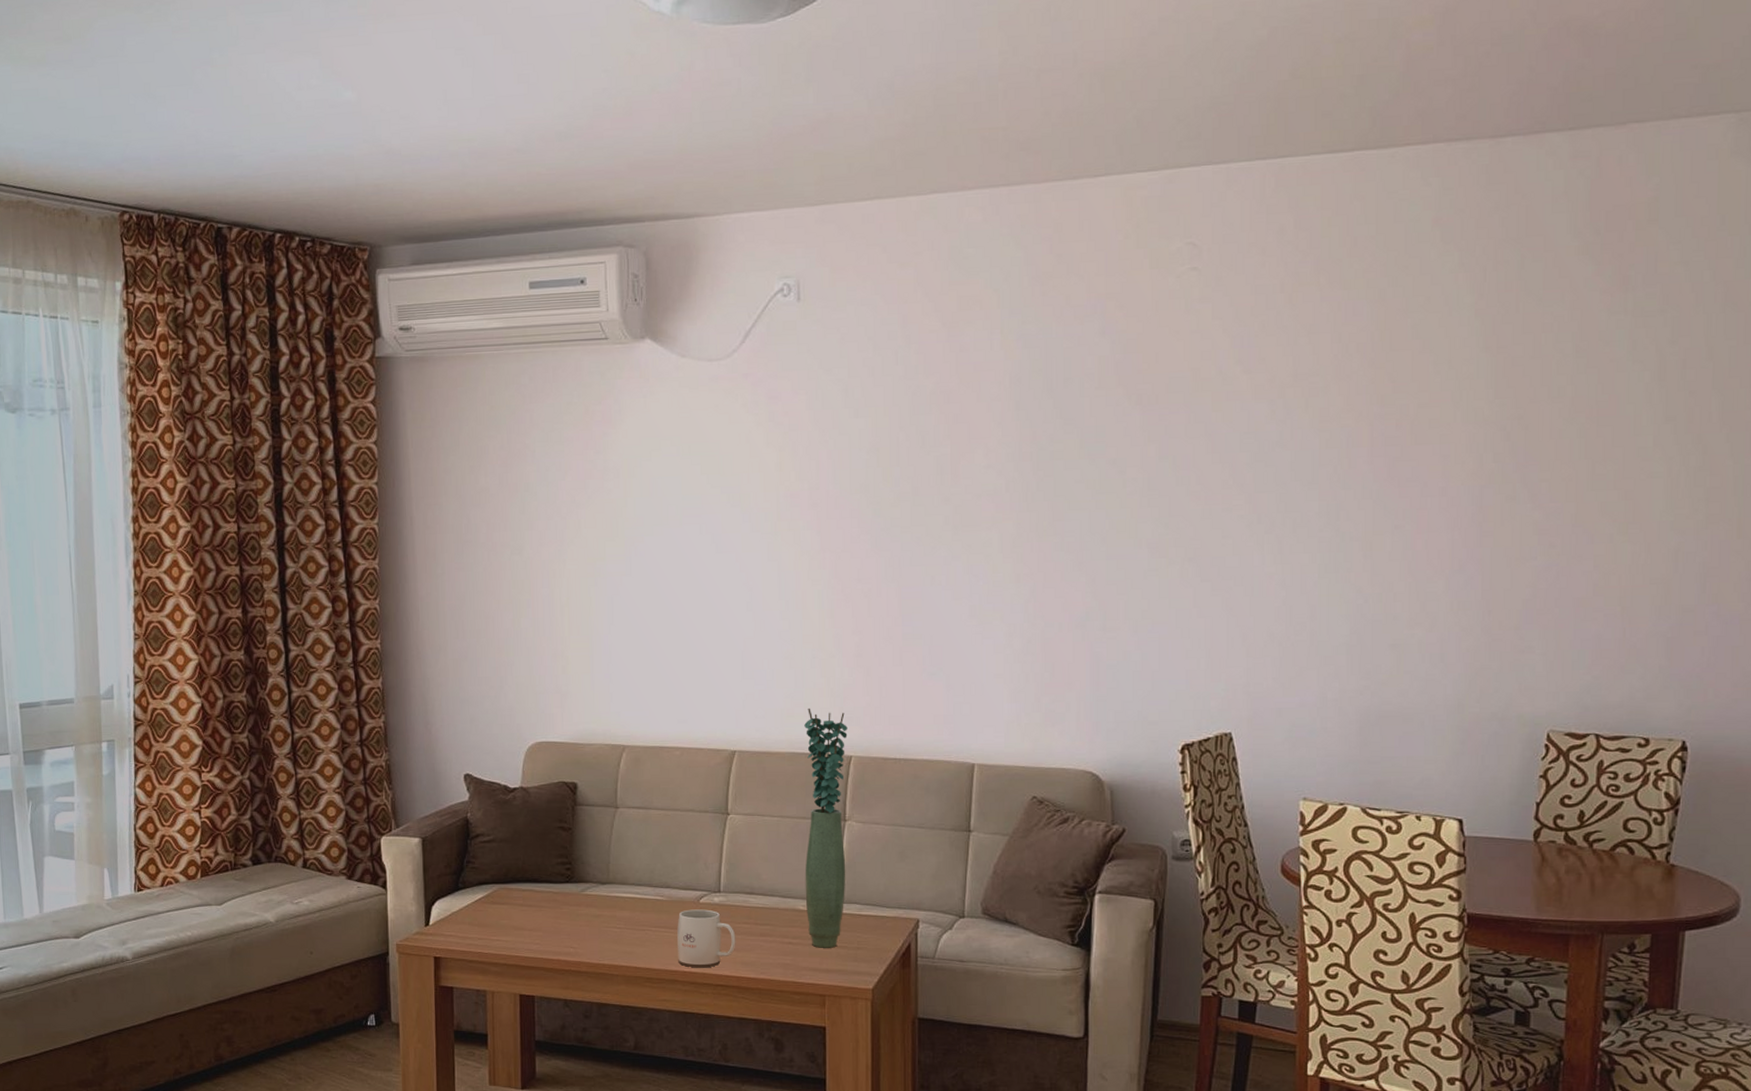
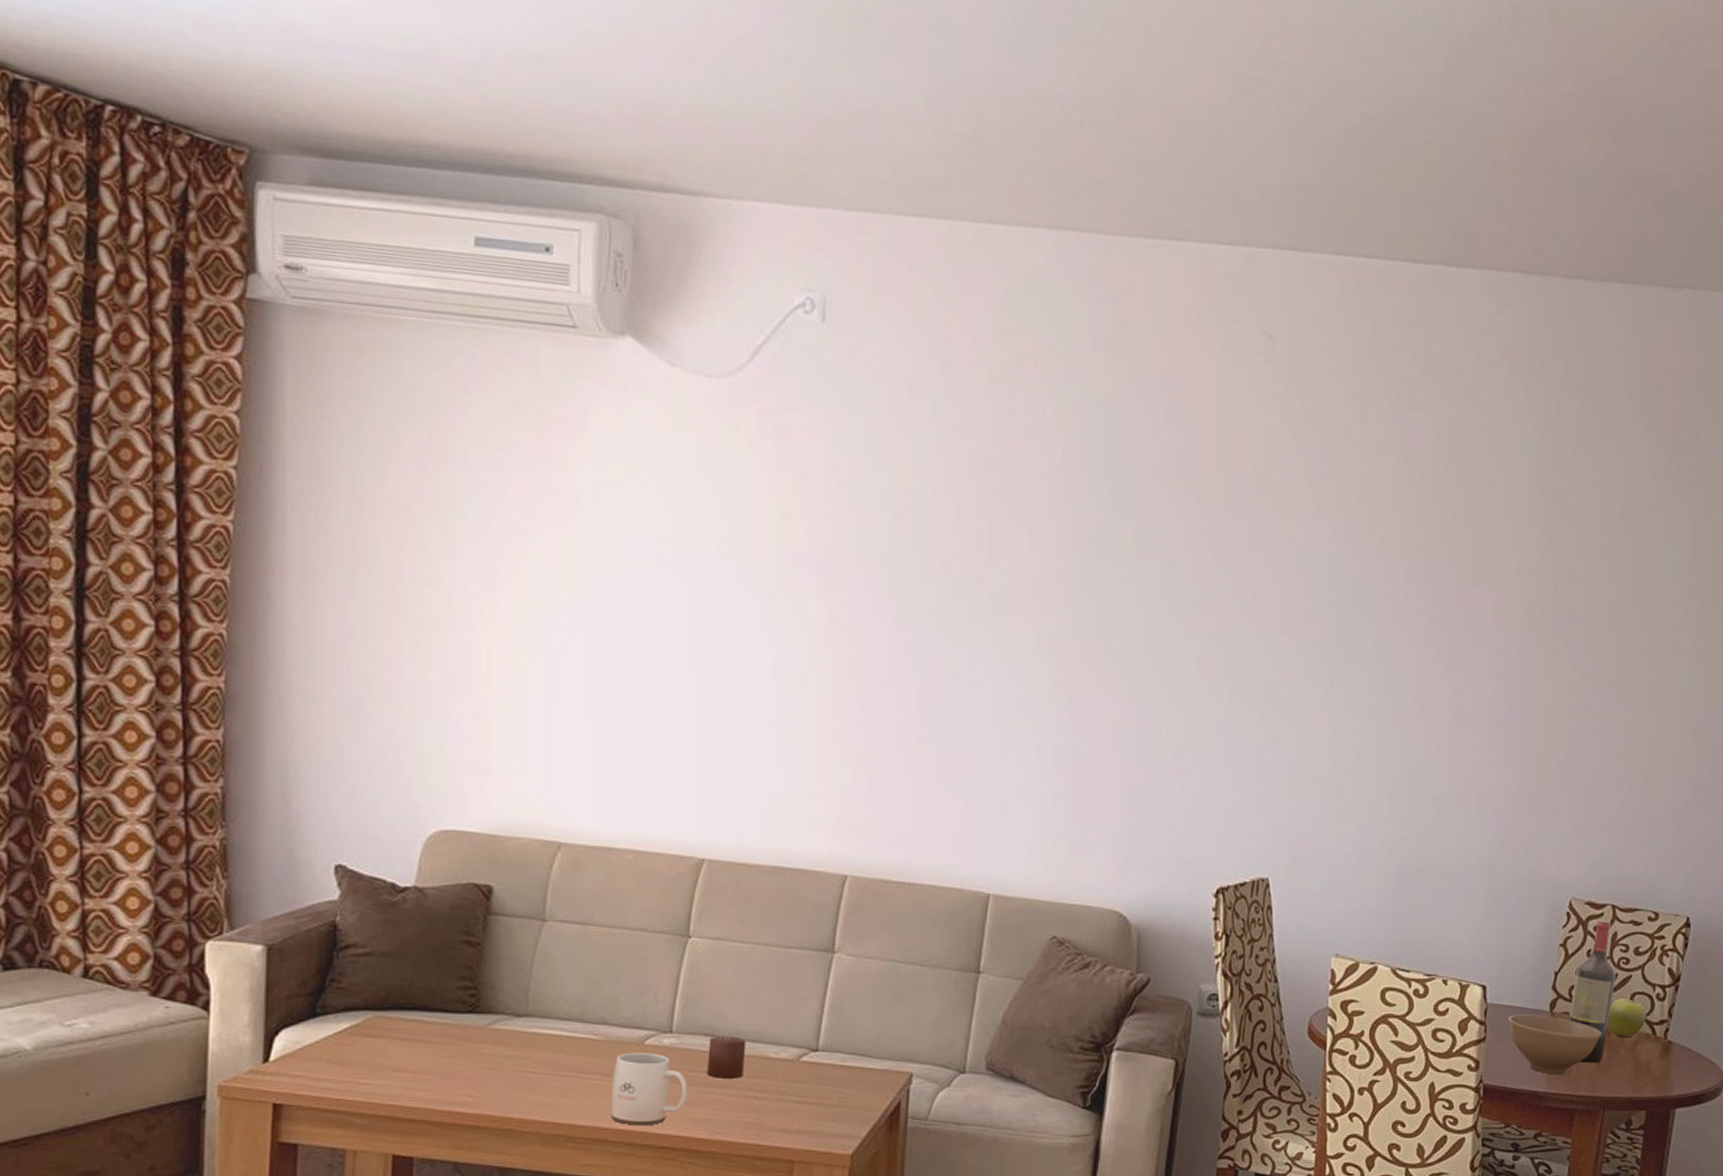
candle: none [749,889,780,928] -> present [707,1030,746,1079]
vase: present [804,708,848,948] -> none [778,814,845,1105]
bowl: none [1489,845,1594,902] -> present [1508,1014,1602,1075]
wine bottle: none [1555,749,1606,889] -> present [1568,919,1617,1063]
fruit: none [1599,823,1644,863] -> present [1607,997,1647,1038]

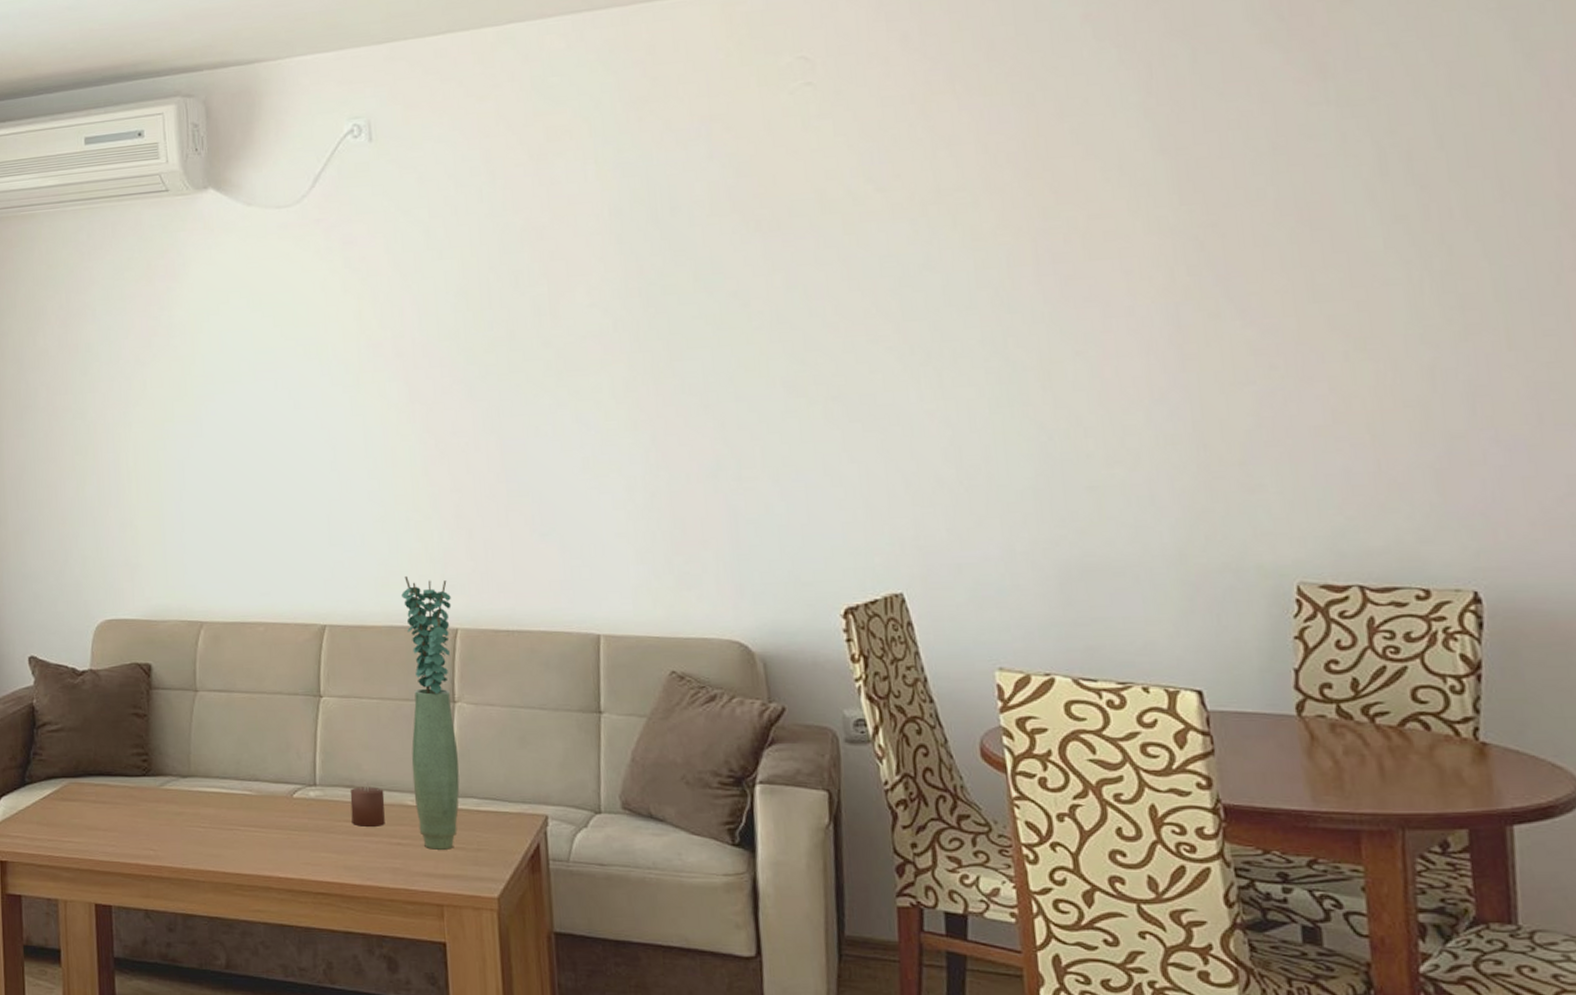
mug: present [610,1052,688,1126] -> none [268,805,337,873]
vase: none [778,814,845,1105] -> present [401,575,460,850]
bowl: present [1508,1014,1602,1075] -> none [1241,720,1379,790]
wine bottle: present [1568,919,1617,1063] -> none [1324,604,1388,774]
fruit: present [1607,997,1647,1038] -> none [1383,693,1442,741]

